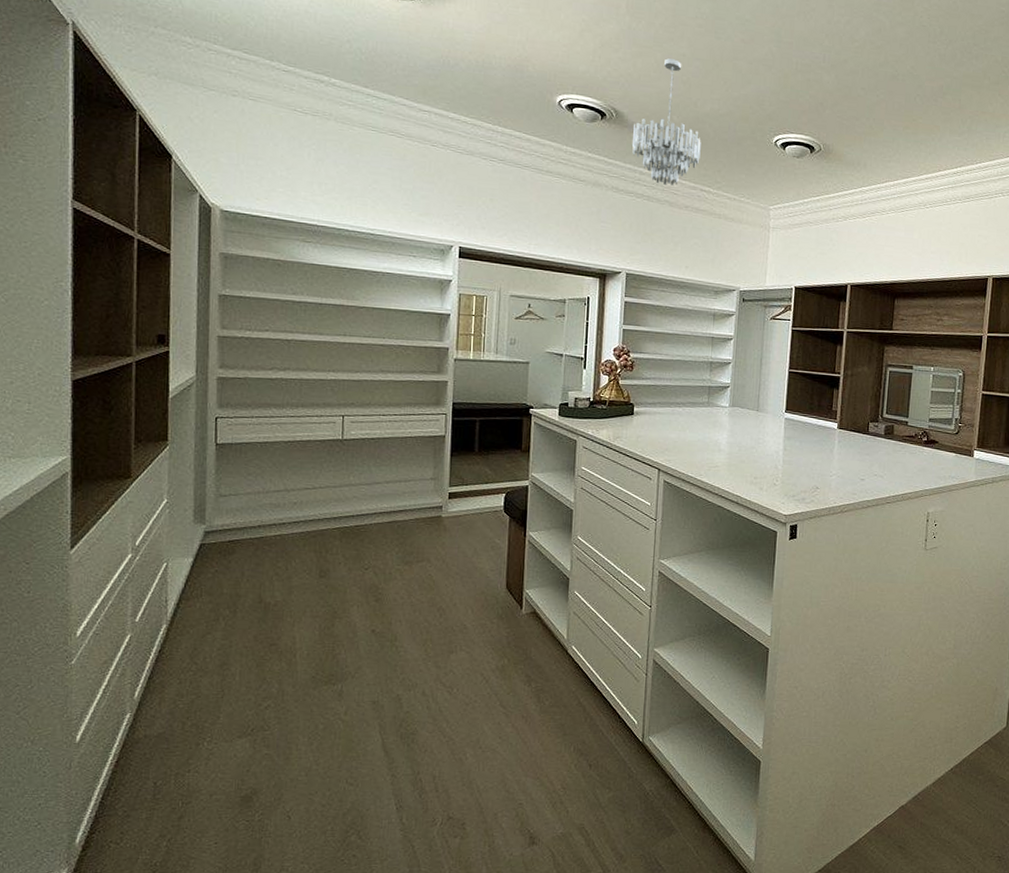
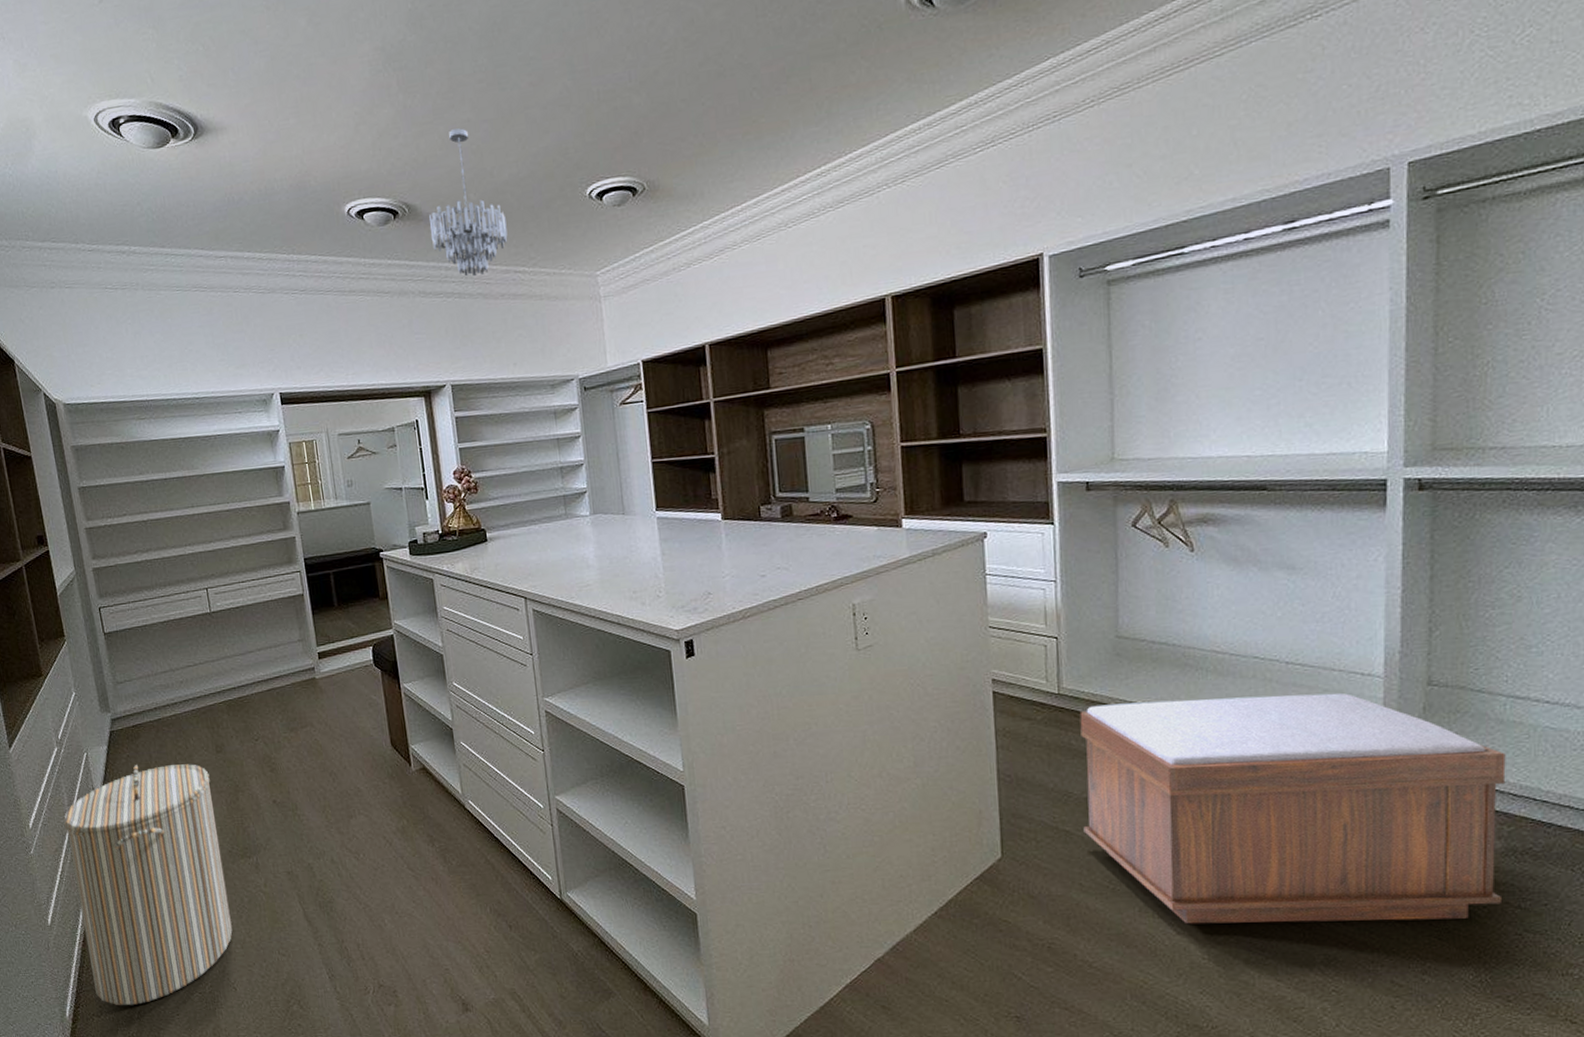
laundry hamper: none [119,581,306,833] -> present [64,764,233,1006]

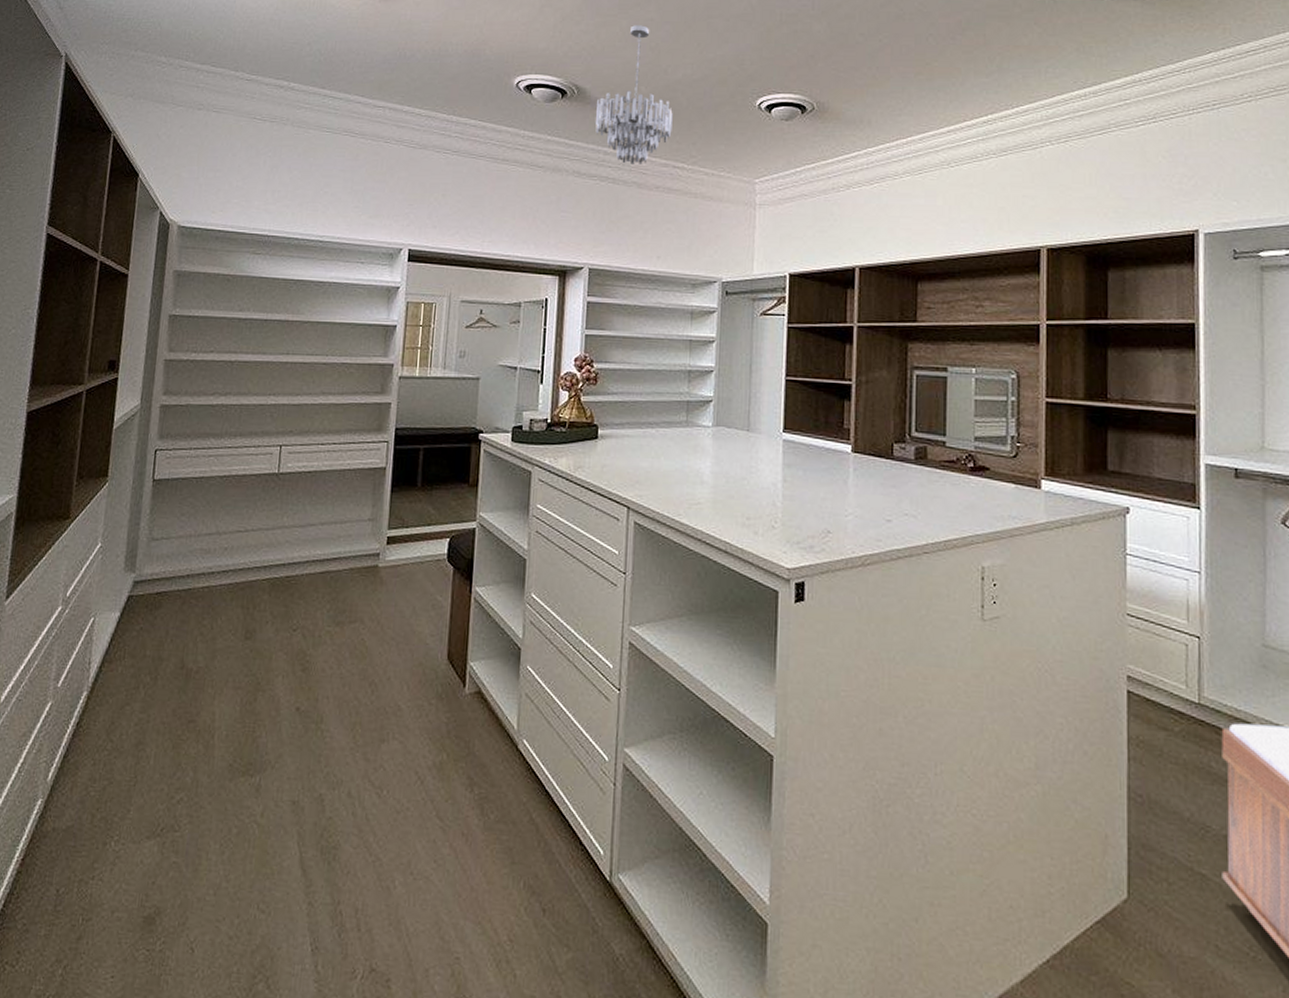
laundry hamper: present [64,764,233,1006] -> none [18,640,230,957]

